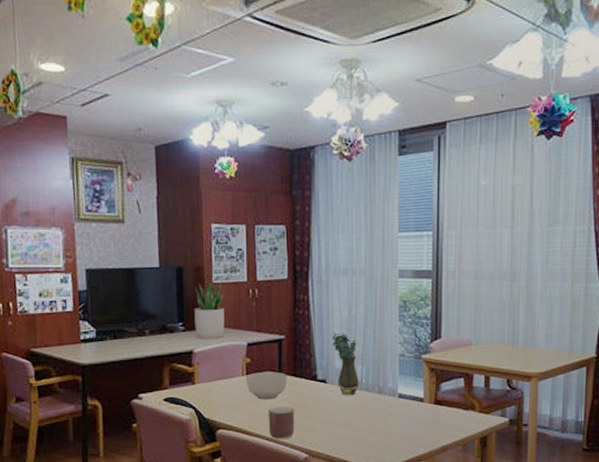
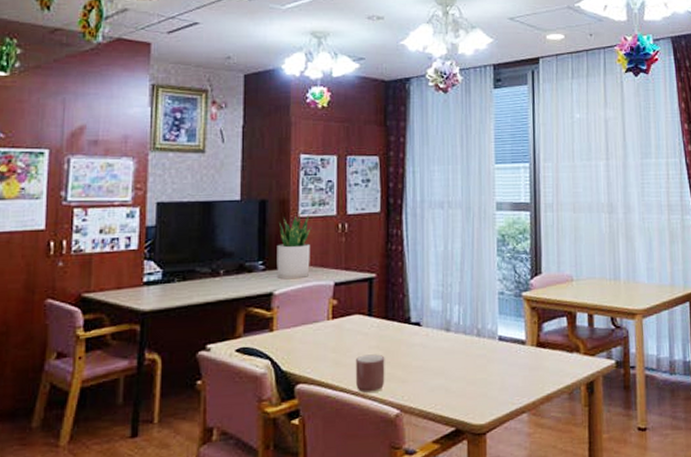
bowl: present [245,372,287,400] -> none [331,314,378,347]
vase: present [332,331,360,396] -> none [427,268,457,340]

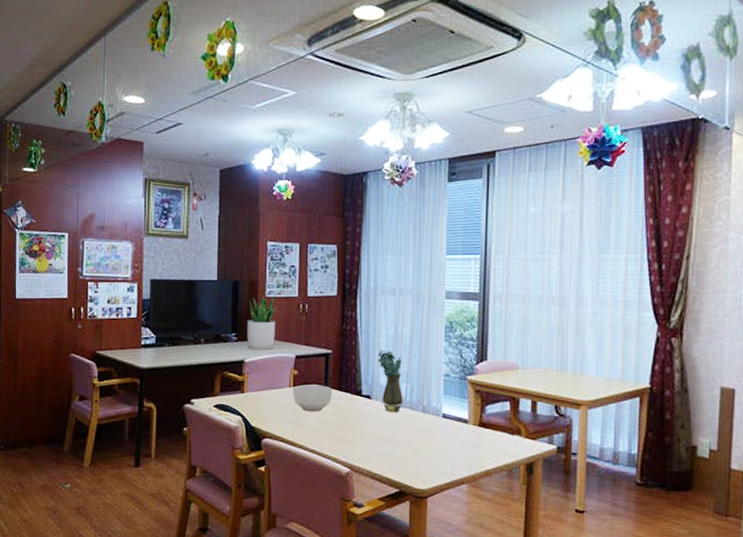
bowl: none [331,314,378,347] -> present [292,384,333,412]
mug: present [355,354,385,394] -> none [312,419,338,453]
vase: none [427,268,457,340] -> present [377,348,404,413]

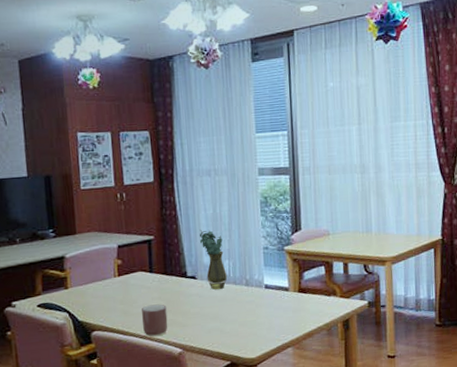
planter: present [247,294,276,350] -> none [64,185,95,245]
bowl: present [292,384,333,412] -> none [117,271,158,299]
mug: none [312,419,338,453] -> present [141,304,168,337]

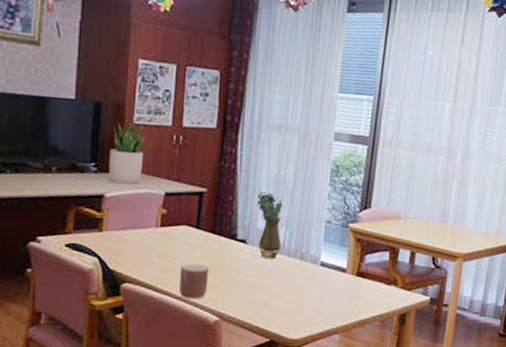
planter: none [64,185,95,245] -> present [108,120,146,185]

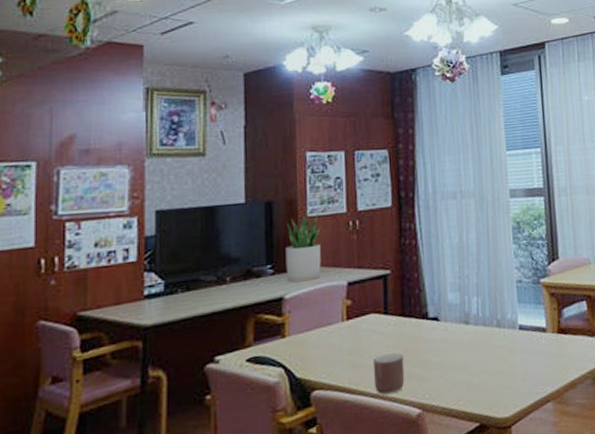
vase: present [256,189,283,260] -> none [443,260,476,334]

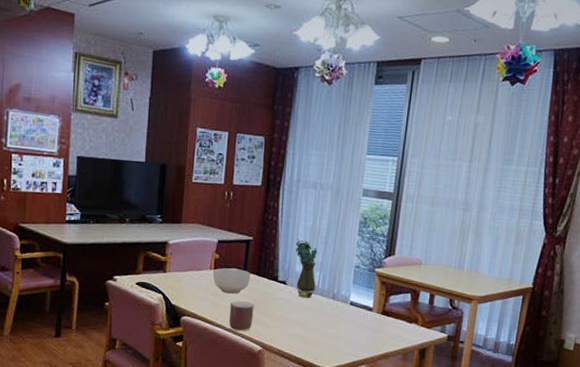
planter: present [285,212,321,283] -> none [171,179,202,234]
bowl: none [346,312,395,348] -> present [213,268,251,294]
vase: none [443,260,476,334] -> present [295,238,318,299]

